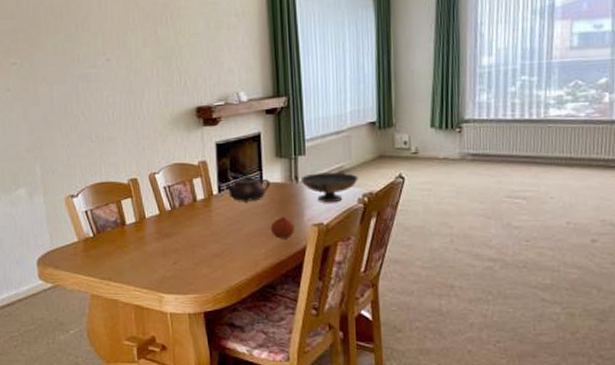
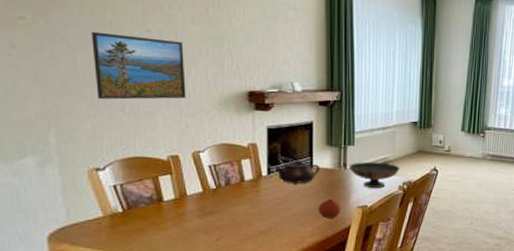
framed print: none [64,65,142,130] -> present [91,31,186,100]

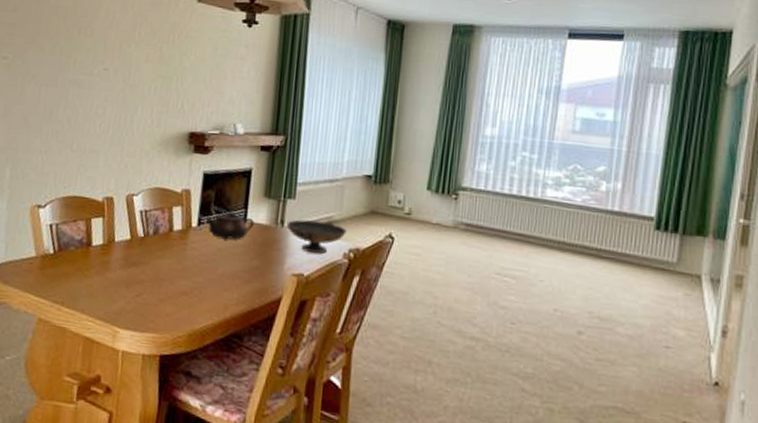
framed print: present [91,31,186,100] -> none [51,69,135,138]
fruit: present [318,199,341,218] -> none [246,261,273,286]

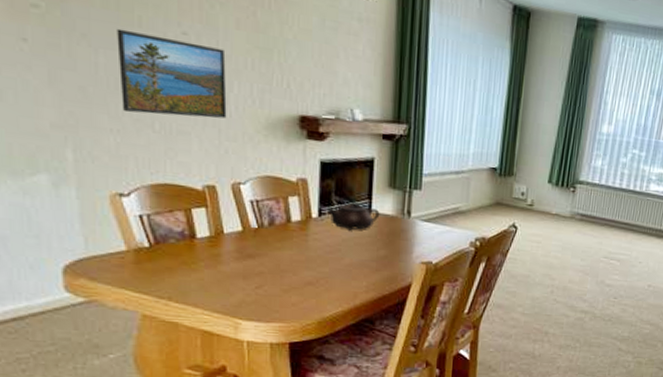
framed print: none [51,69,135,138] -> present [117,28,227,119]
decorative bowl: present [286,219,347,254] -> none [413,210,473,243]

